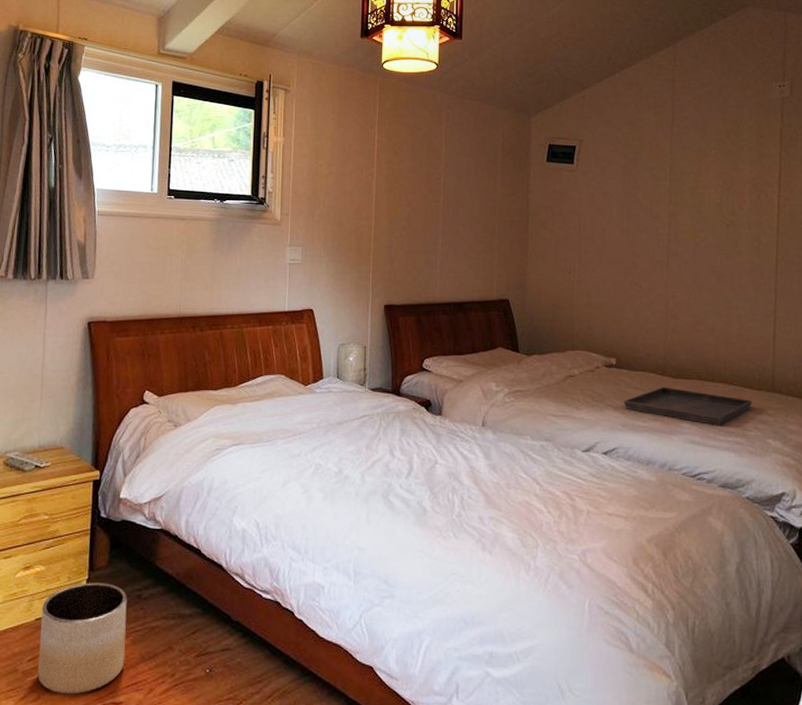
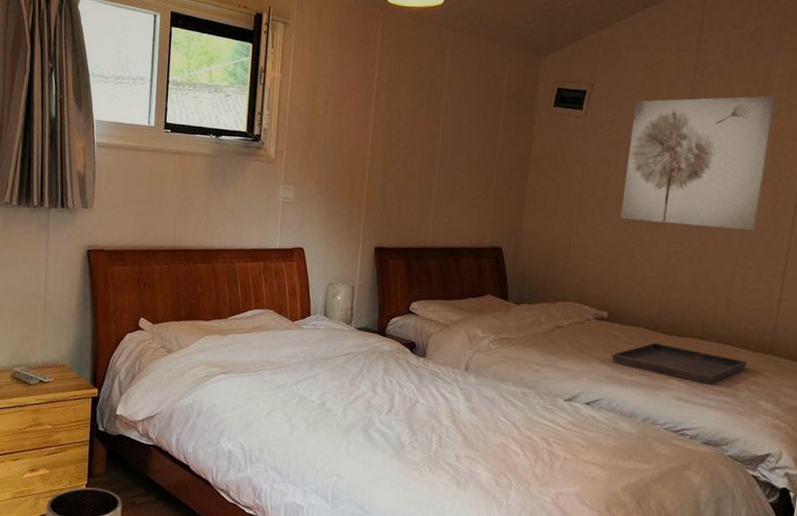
wall art: none [618,147,747,273] -> present [620,96,775,231]

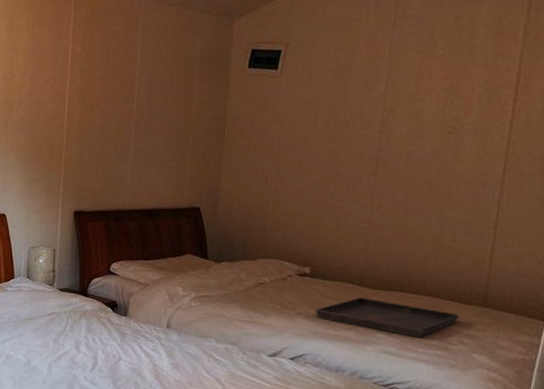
wall art: present [620,96,775,231] -> none [320,46,481,183]

